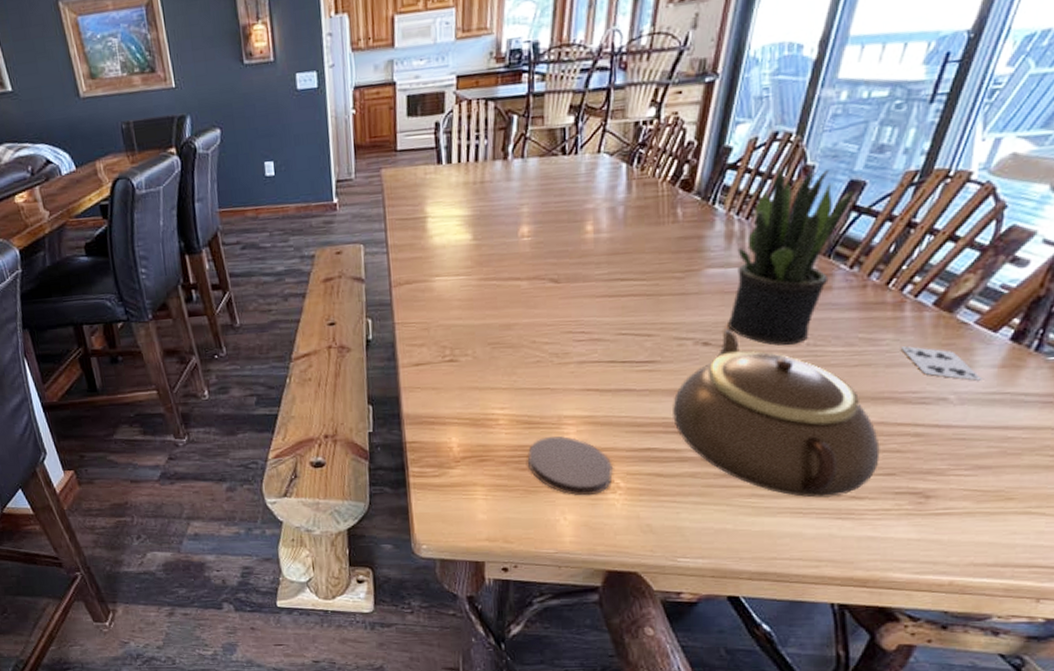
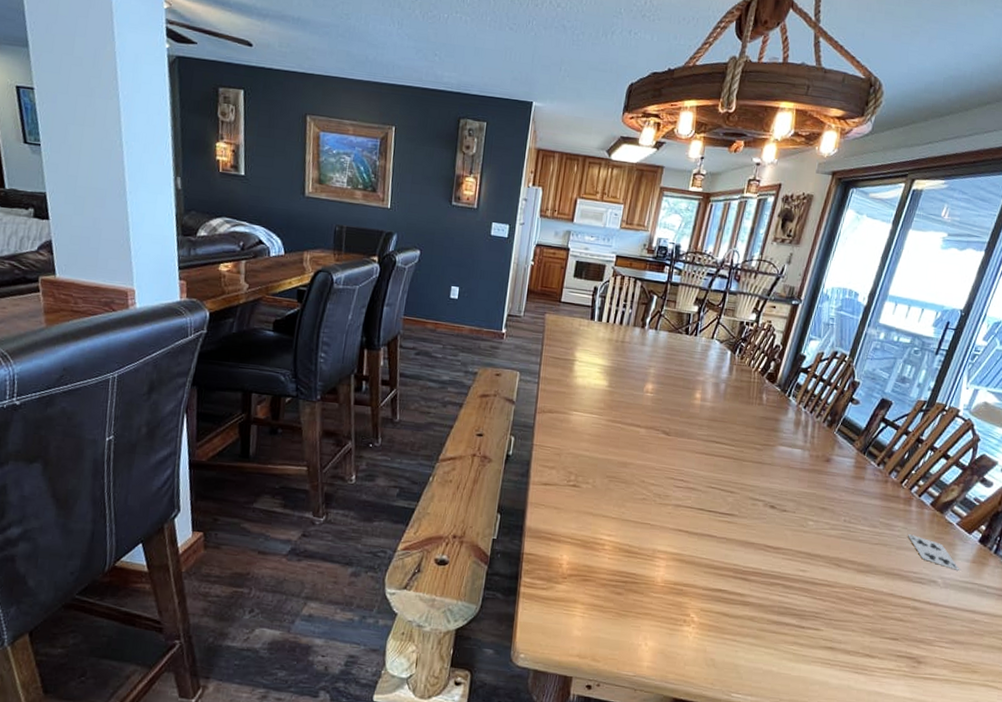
coaster: present [527,435,614,496] -> none [622,567,691,626]
teapot: present [673,328,880,498] -> none [742,497,889,653]
potted plant: present [728,168,855,346] -> none [790,379,884,519]

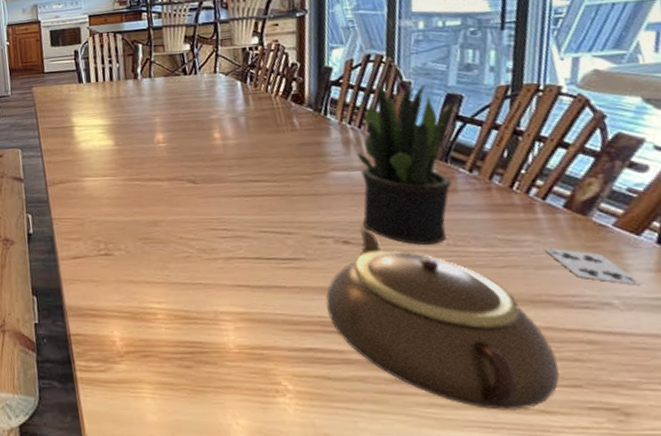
teapot: none [742,497,889,653] -> present [325,228,559,410]
potted plant: none [790,379,884,519] -> present [357,84,455,245]

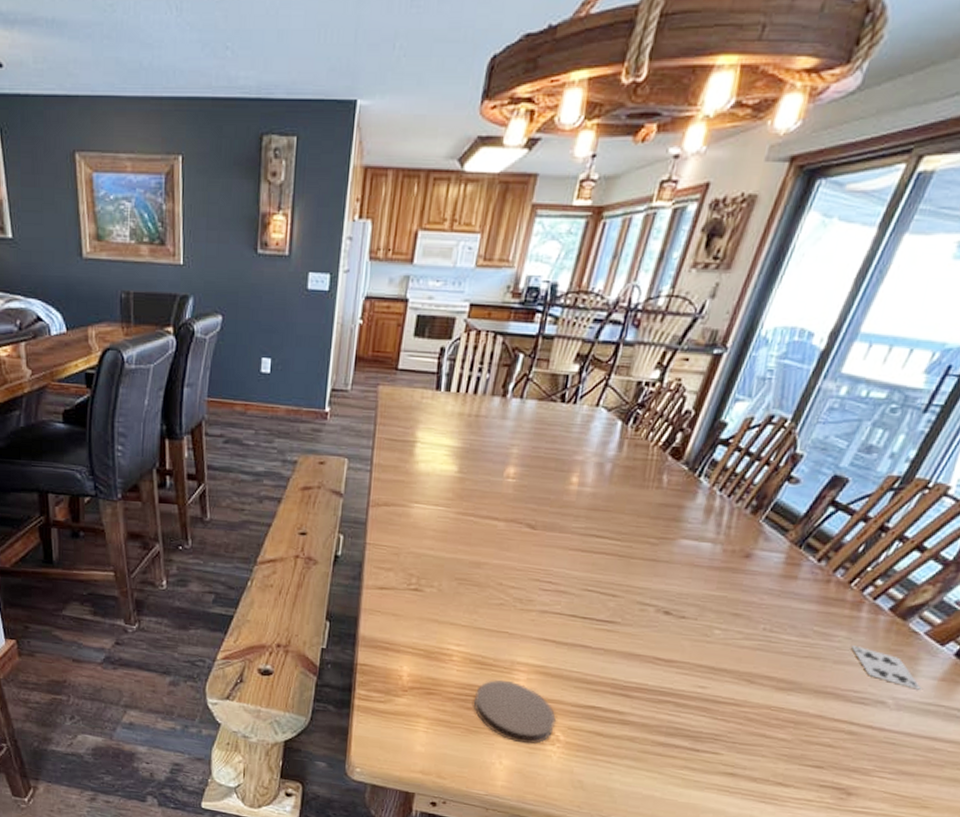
coaster: none [190,332,279,399] -> present [473,680,557,744]
teapot: present [325,228,559,410] -> none [622,601,814,781]
potted plant: present [357,84,455,245] -> none [691,452,836,627]

